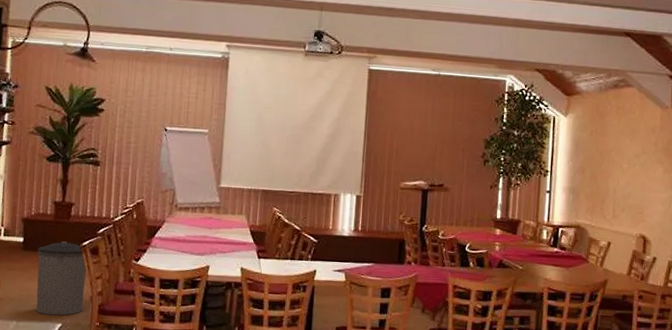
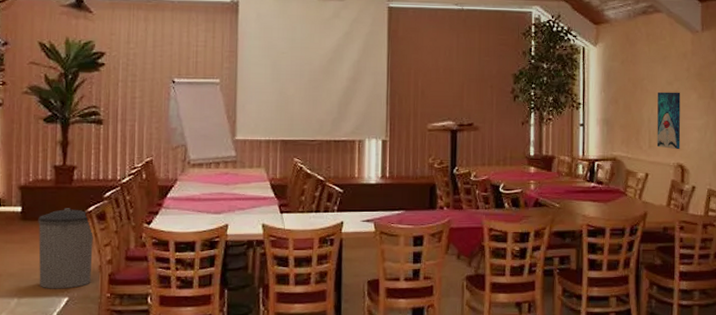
wall art: none [620,164,647,221] -> present [657,92,681,150]

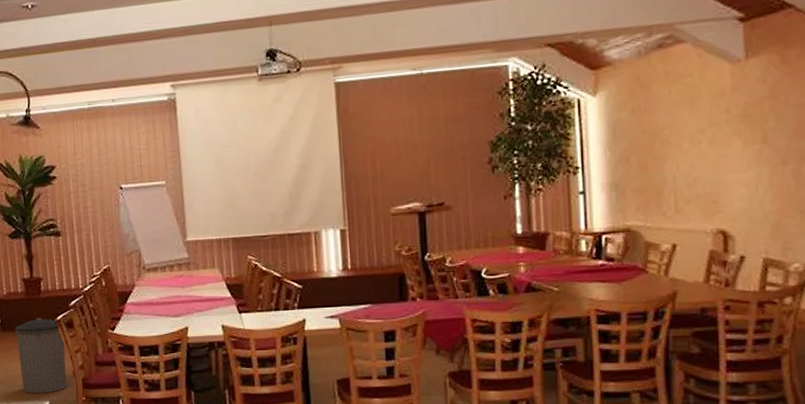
wall art: present [657,92,681,150] -> none [685,140,721,213]

